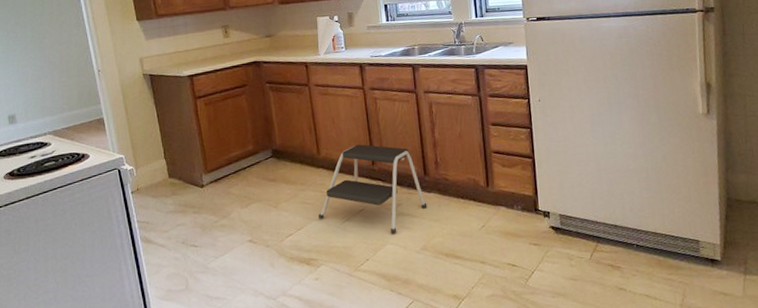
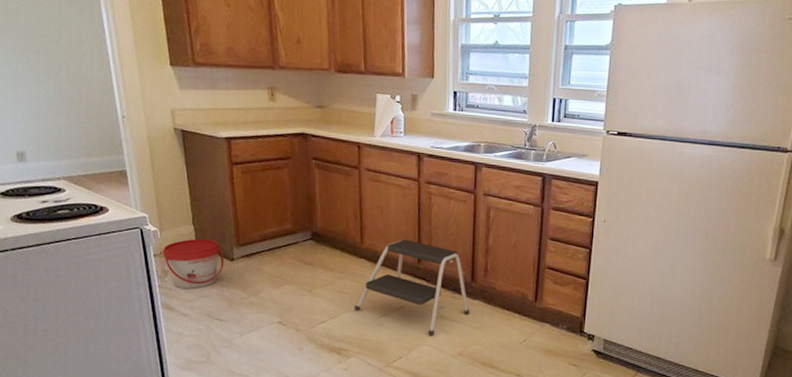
bucket: none [138,170,195,221] -> present [162,238,224,290]

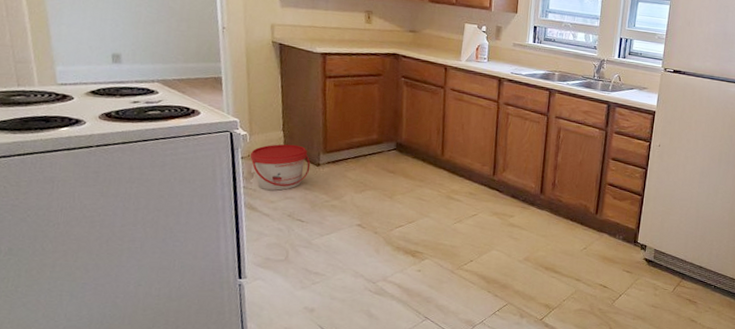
step stool: present [355,239,470,335] -> none [432,153,538,241]

